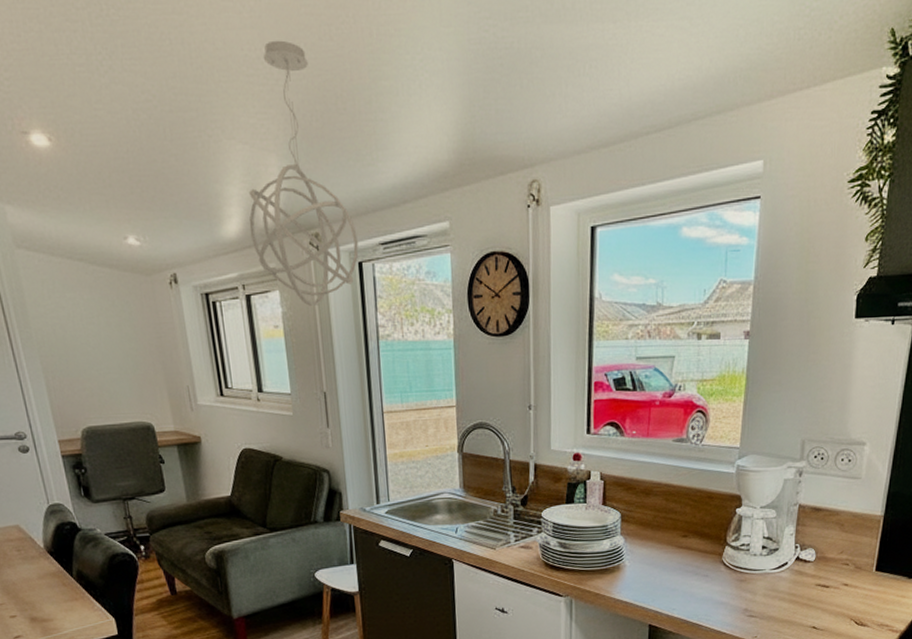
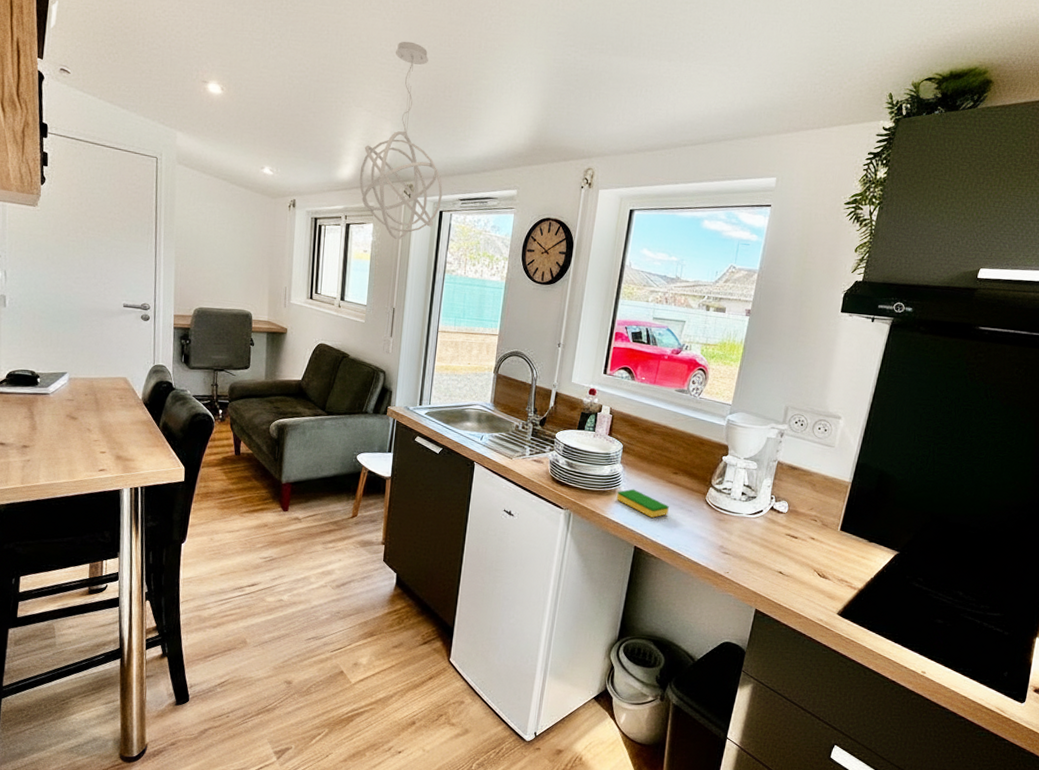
dish sponge: none [621,561,682,590] -> present [616,489,669,518]

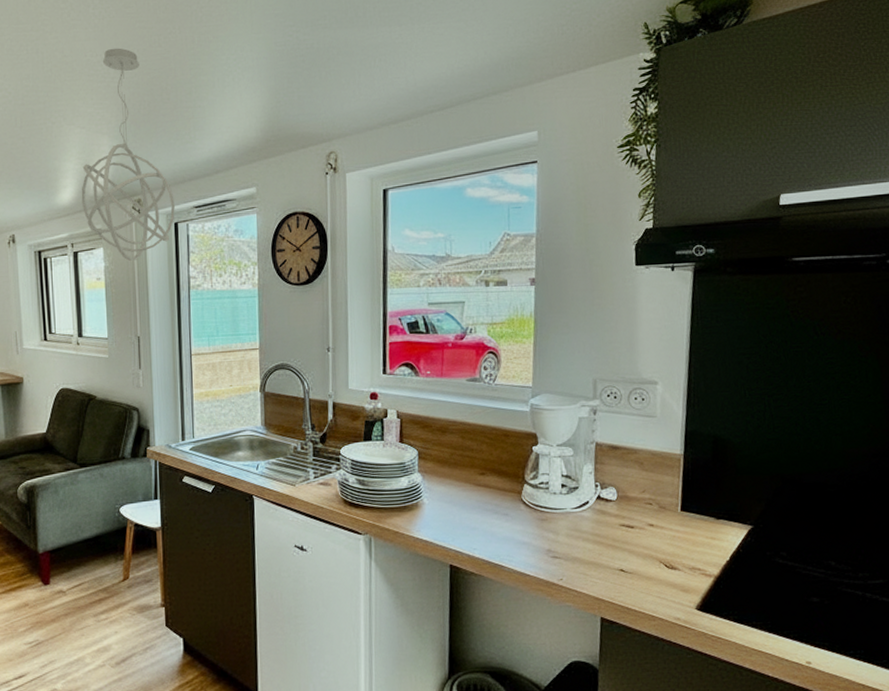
dish sponge: present [616,489,669,518] -> none [419,499,482,529]

